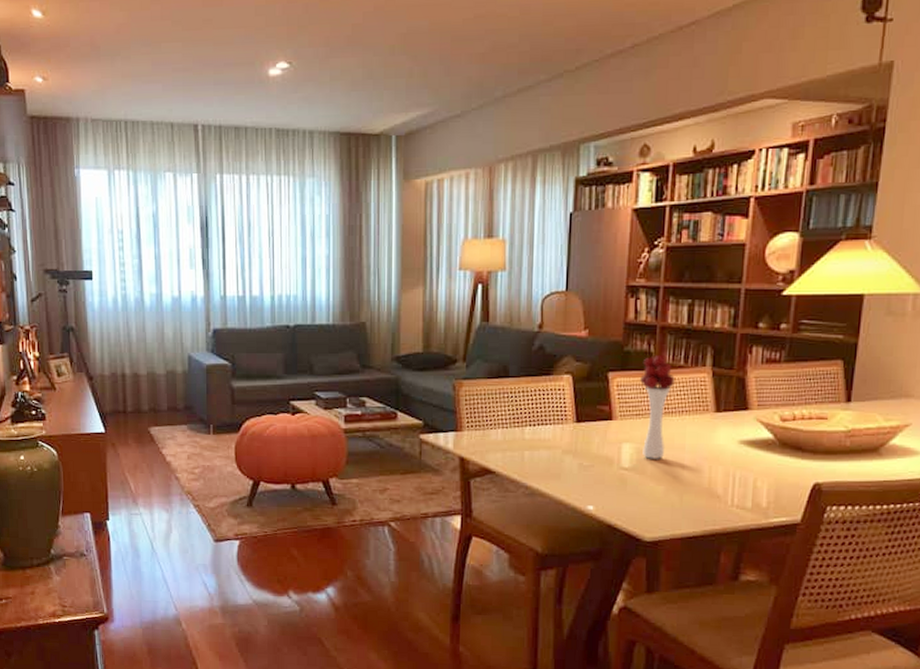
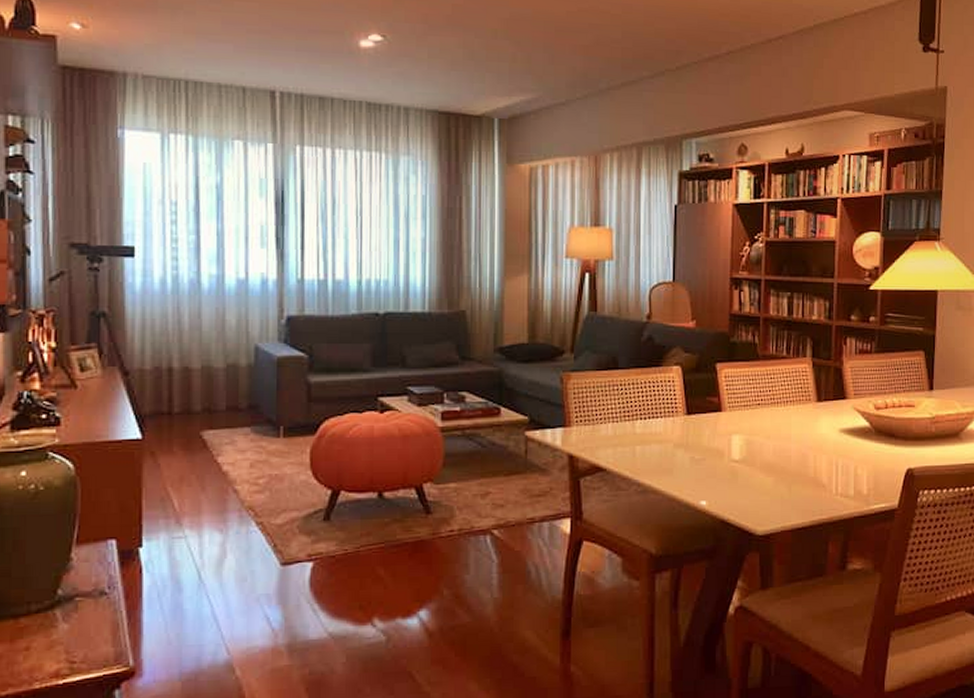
flower bouquet: present [640,355,675,459] -> none [747,346,778,450]

